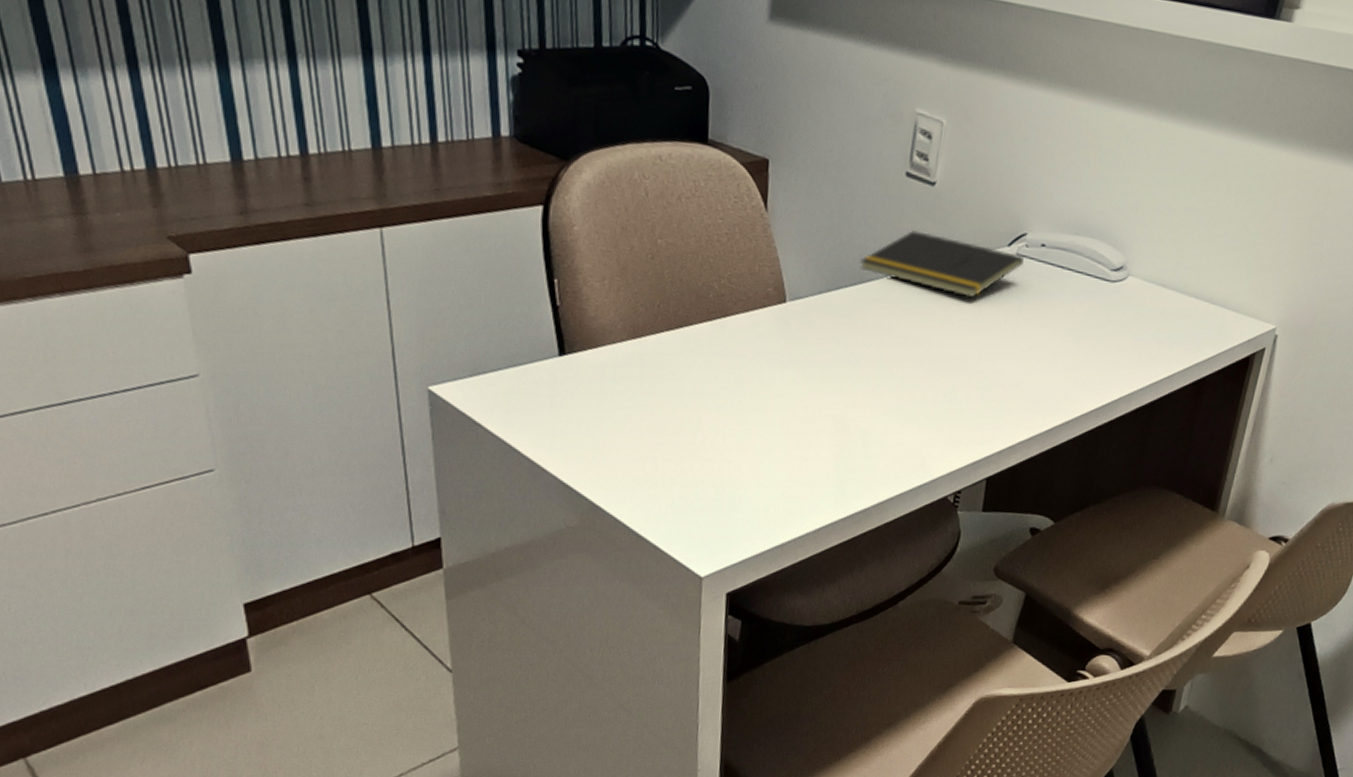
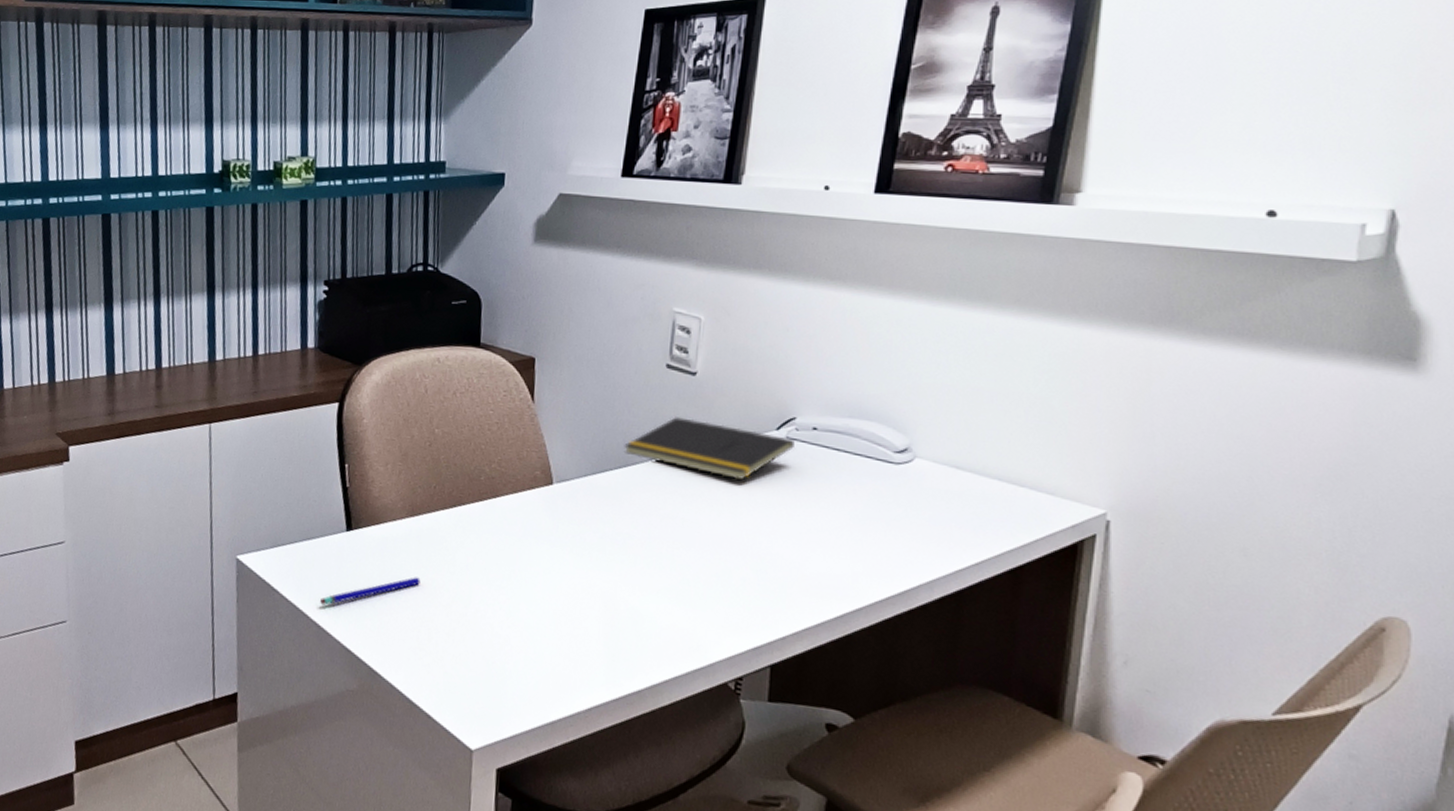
pen: none [532,404,645,439] -> present [320,577,421,605]

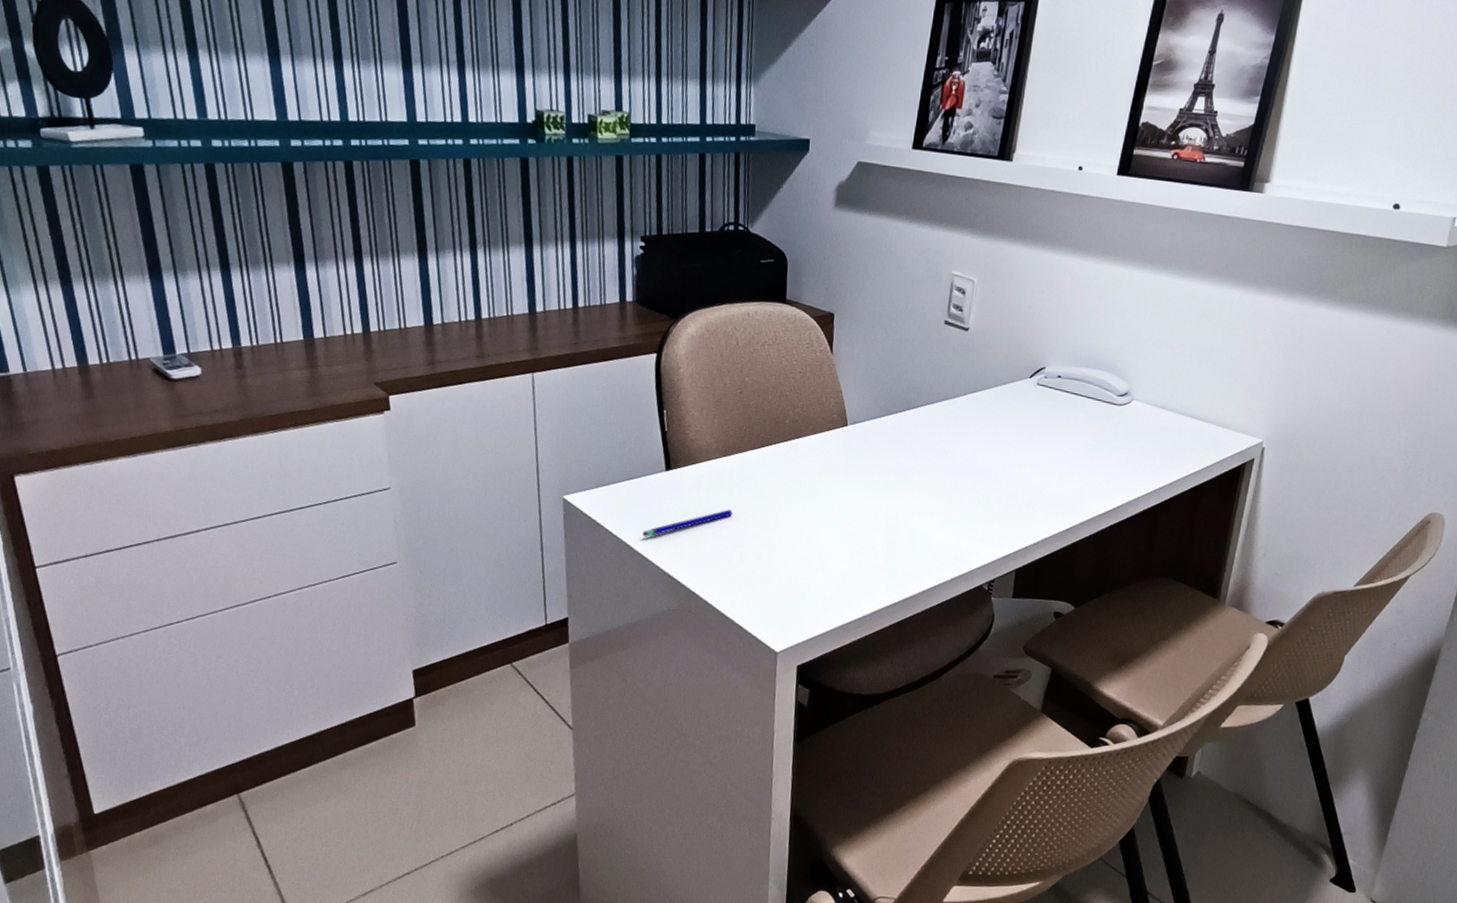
notepad: present [623,417,795,481] -> none [907,367,1043,421]

